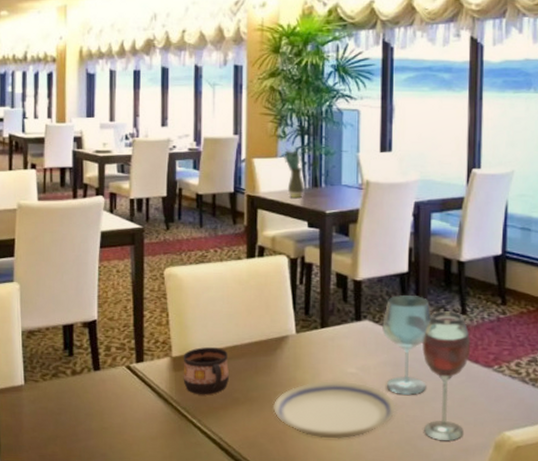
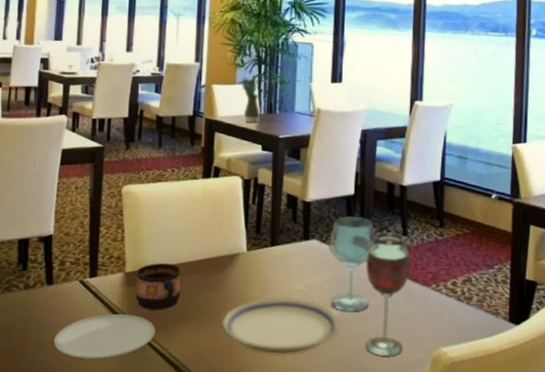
plate: none [104,399,205,445] -> present [53,313,156,360]

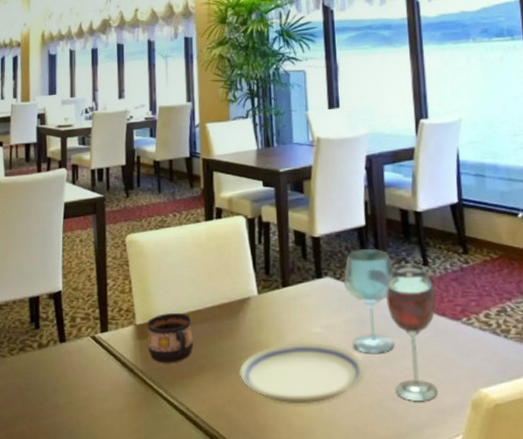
plate: present [53,313,156,360] -> none [70,369,171,419]
vase: present [241,77,261,124] -> none [235,112,258,160]

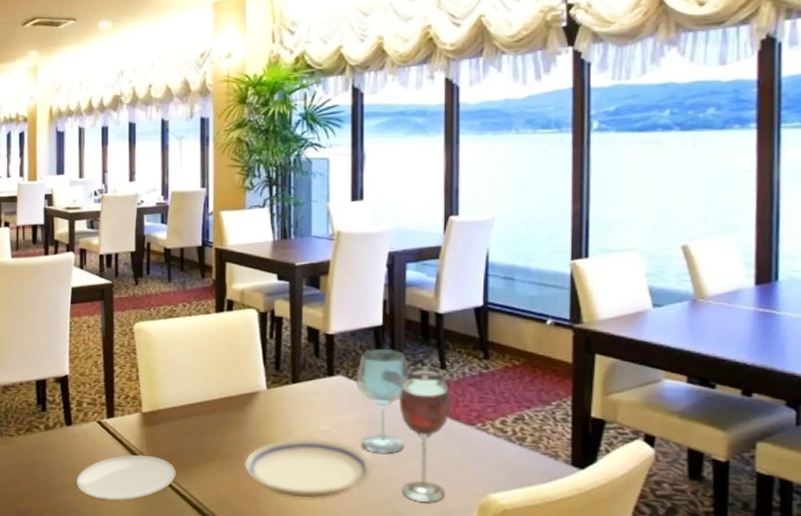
plate: none [70,369,171,419] -> present [76,455,176,501]
cup: present [147,312,193,364] -> none [153,402,199,452]

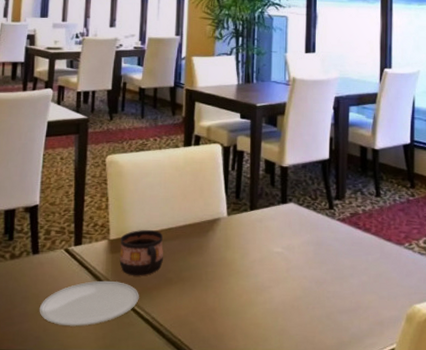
cup: none [153,402,199,452] -> present [119,229,163,276]
plate: present [245,438,373,499] -> none [204,260,318,316]
wine glass: present [356,349,408,454] -> none [306,180,349,272]
wineglass: present [399,366,450,502] -> none [342,194,384,314]

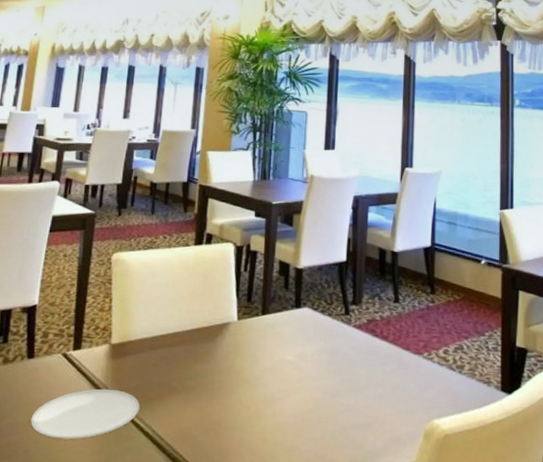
cup: present [119,229,163,276] -> none [120,333,168,385]

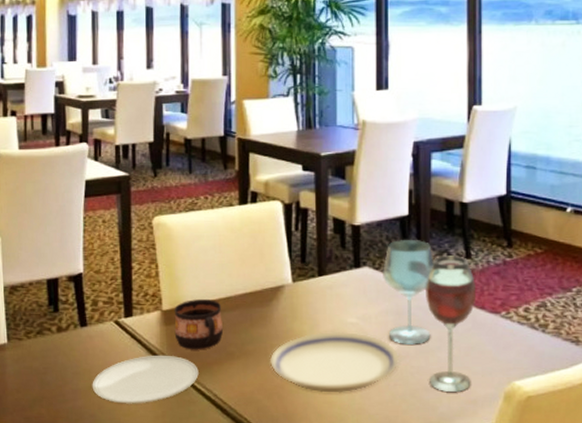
cup: none [120,333,168,385] -> present [174,298,223,350]
plate: none [210,369,332,430] -> present [270,332,400,393]
wine glass: none [320,283,366,383] -> present [383,240,433,345]
wineglass: none [357,299,402,430] -> present [426,256,475,392]

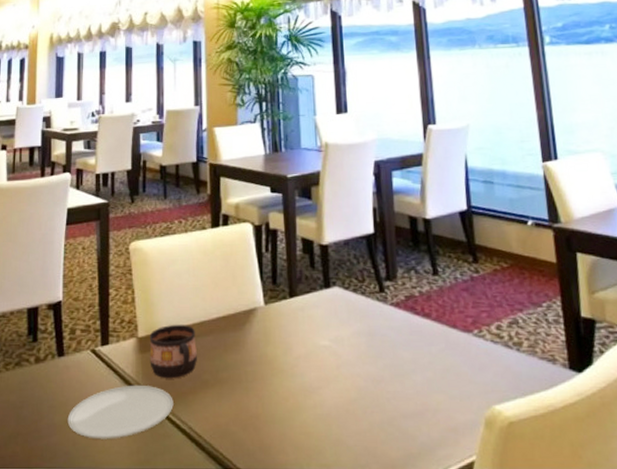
plate: present [270,332,400,393] -> none [245,356,375,423]
wine glass: present [383,240,433,345] -> none [352,258,405,368]
wineglass: present [426,256,475,392] -> none [395,273,450,419]

